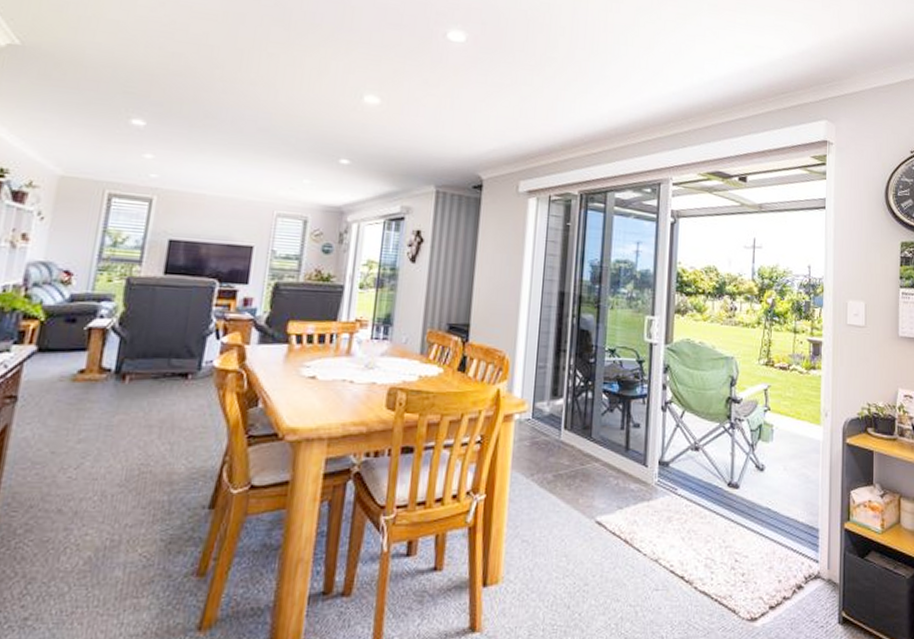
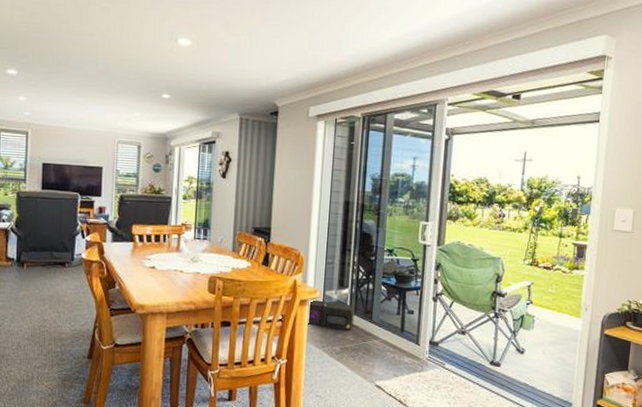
air purifier: none [513,414,571,453] -> present [308,299,355,332]

